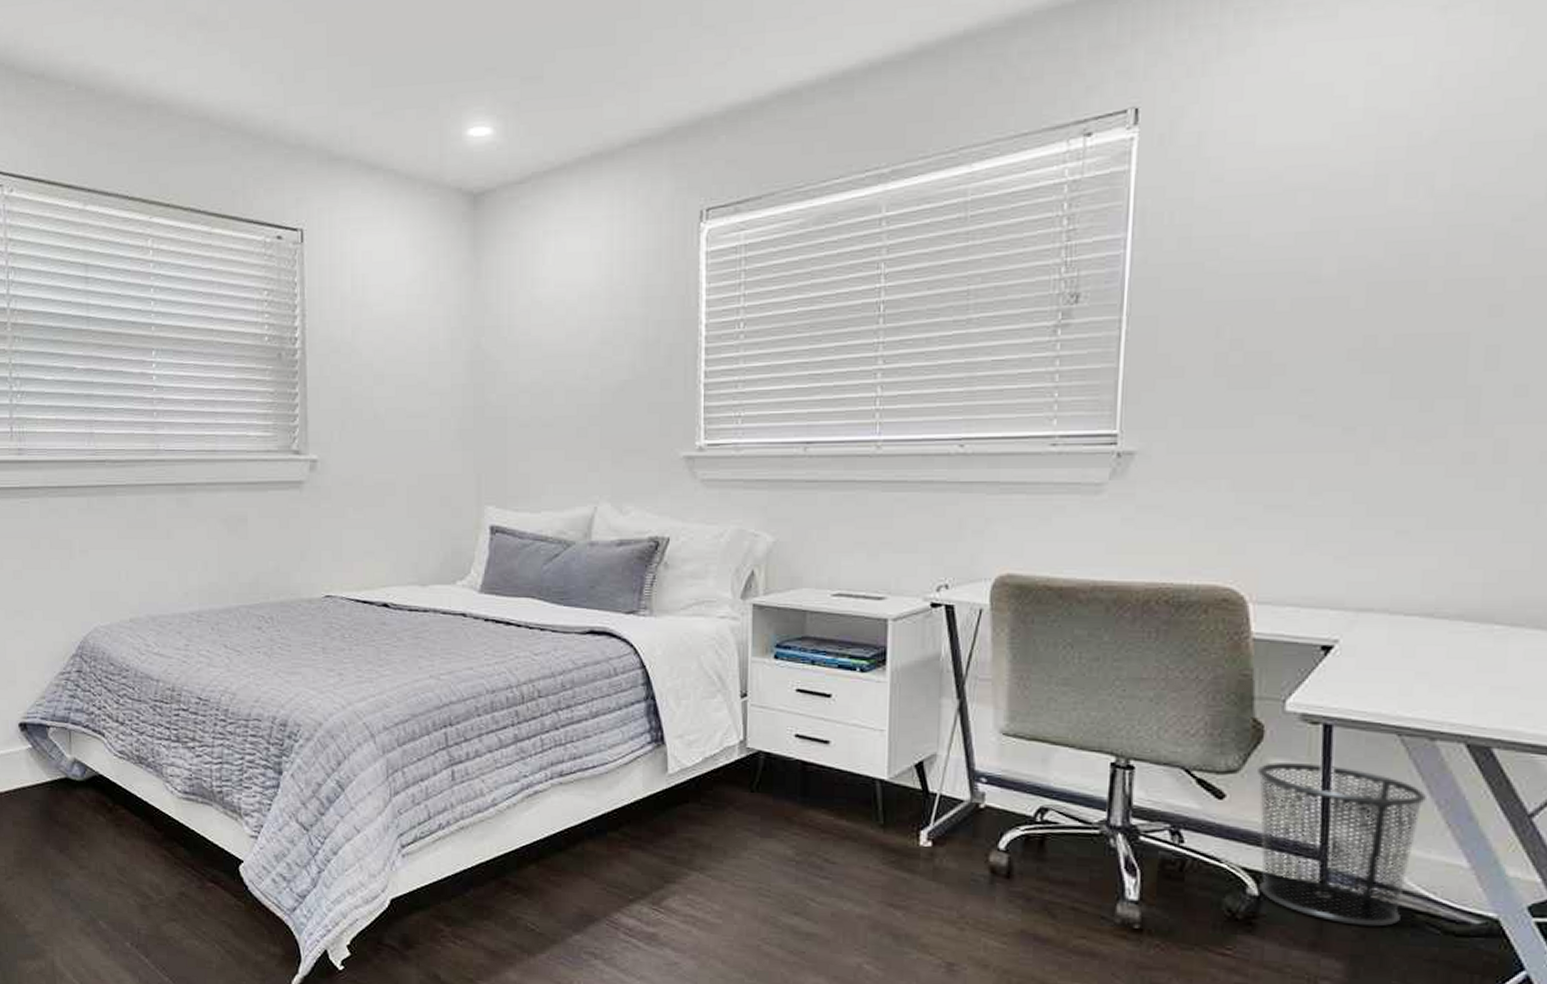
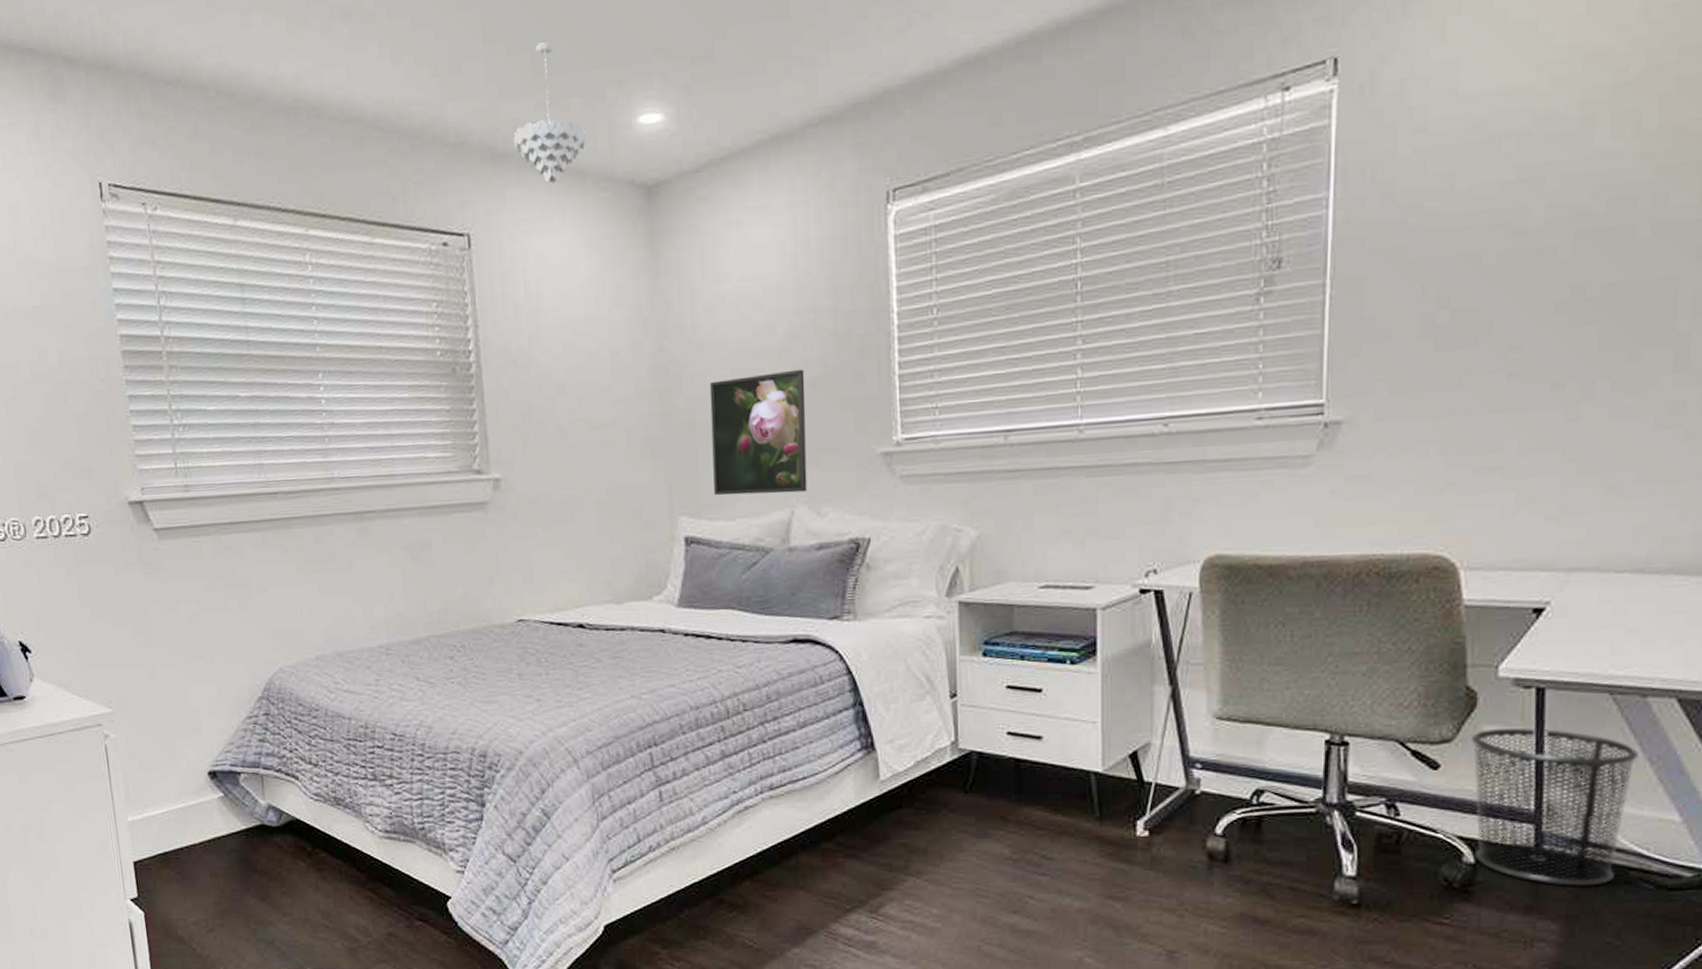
pendant light: none [350,57,418,187] -> present [513,42,586,184]
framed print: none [521,372,614,490] -> present [709,369,808,496]

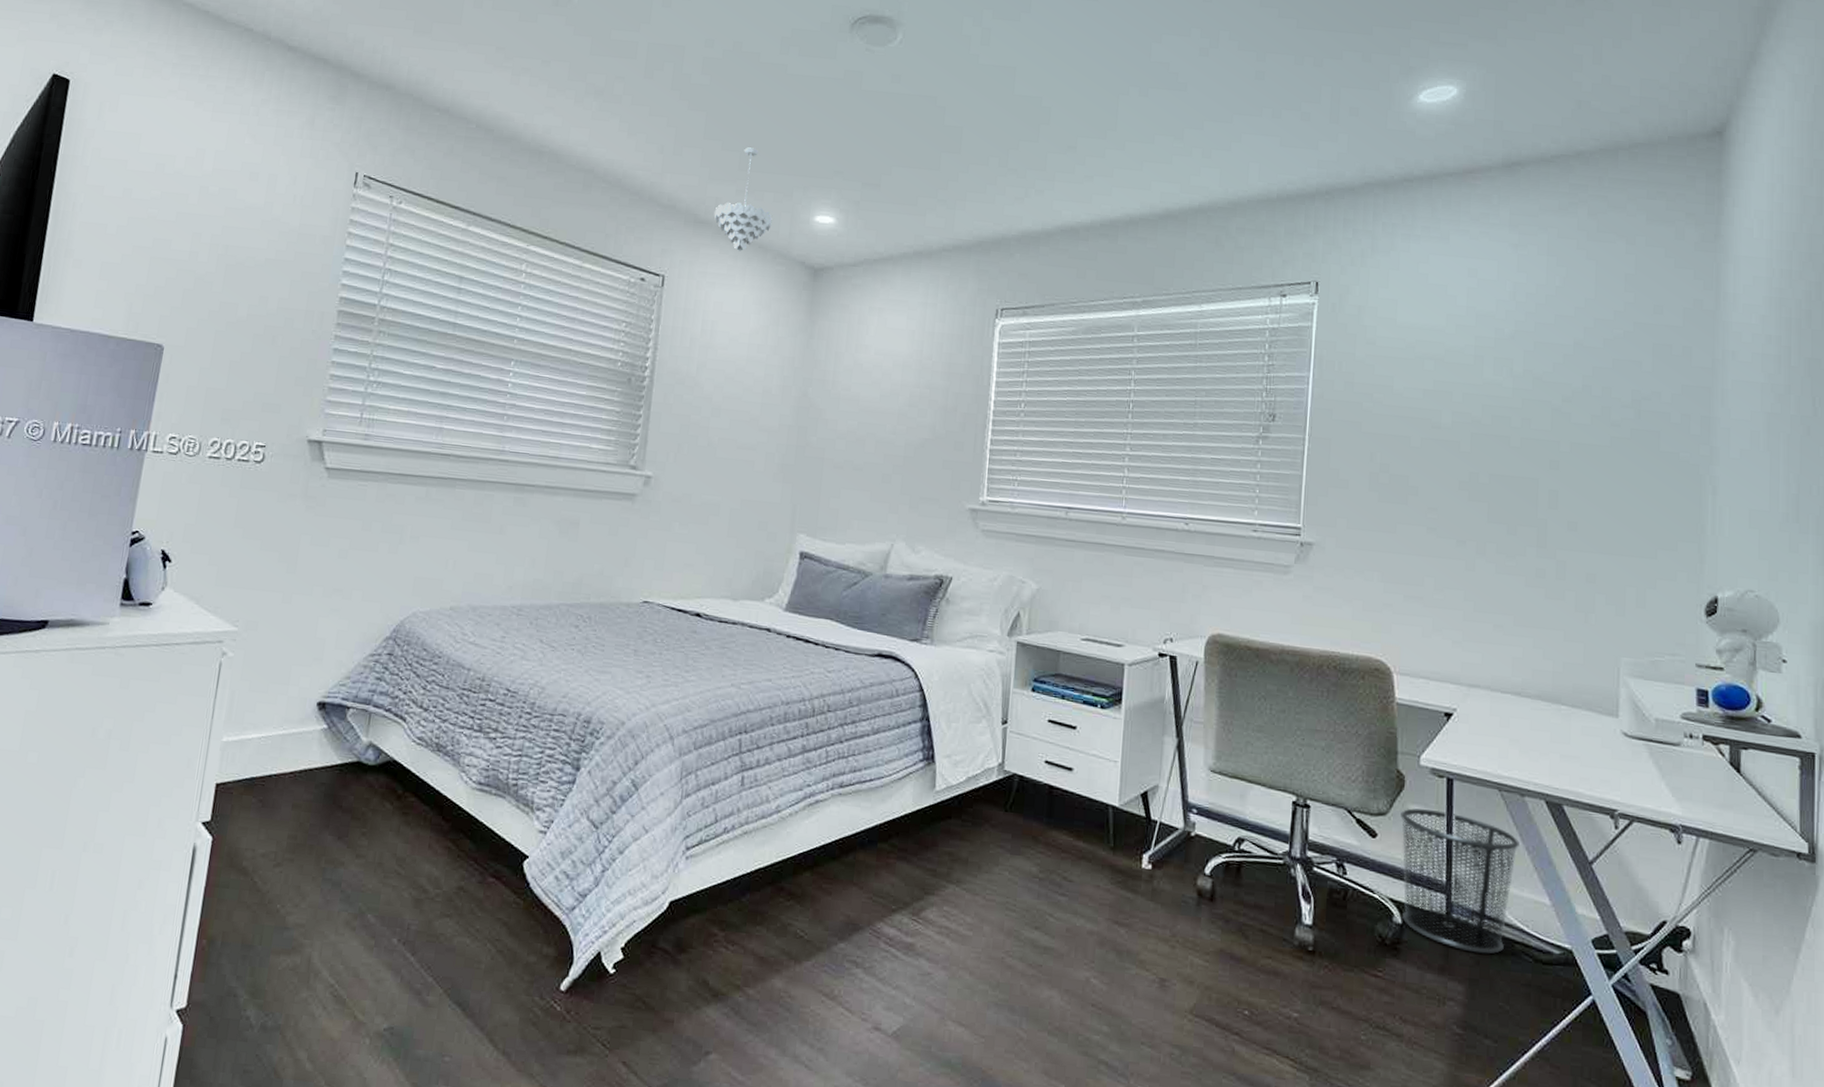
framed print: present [709,369,808,496] -> none [830,428,917,530]

